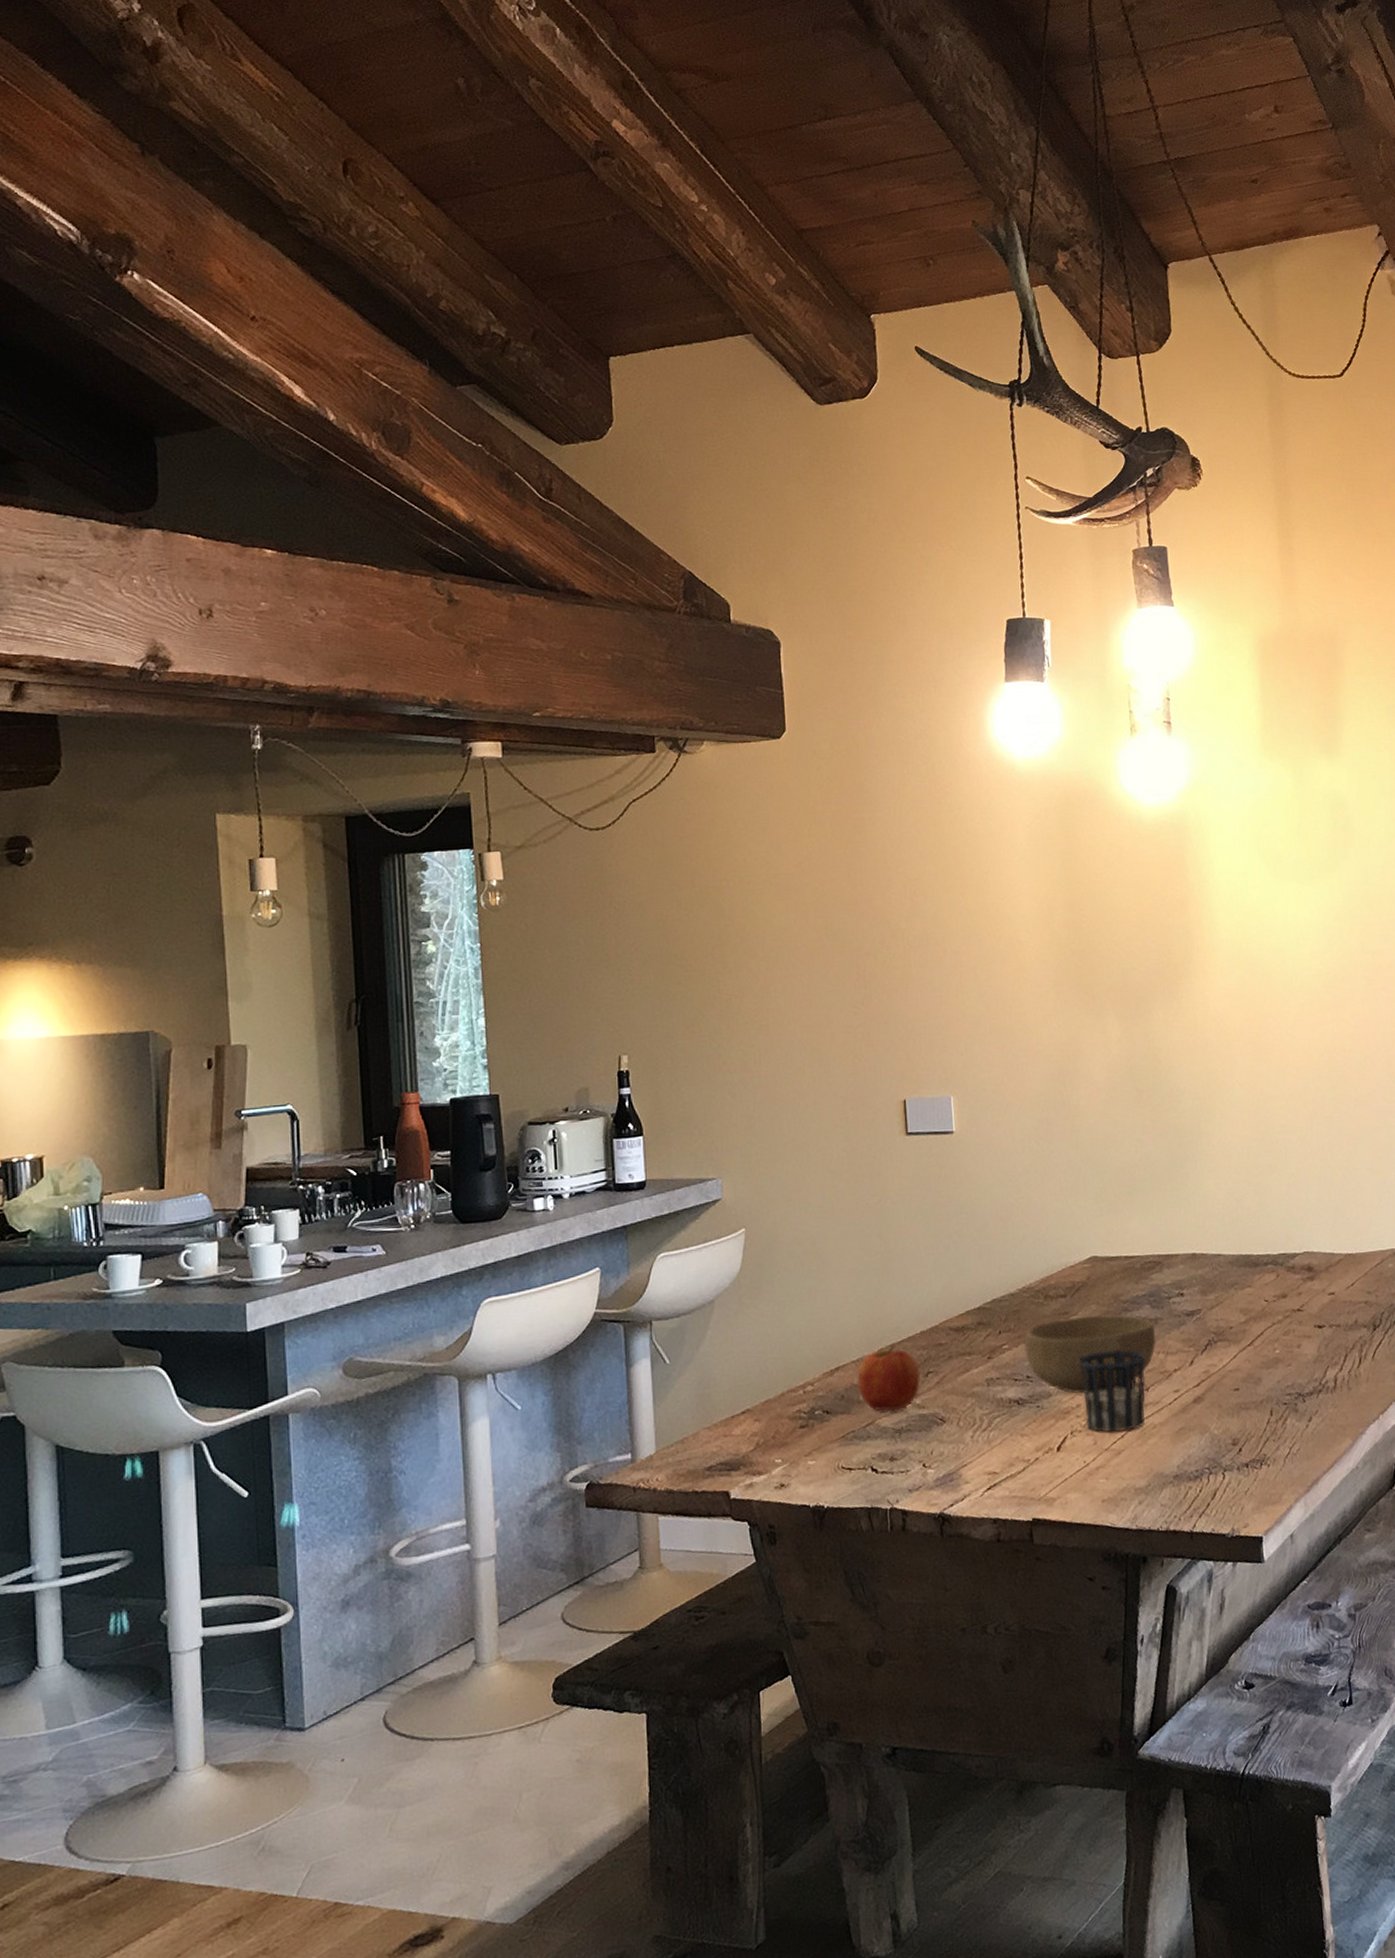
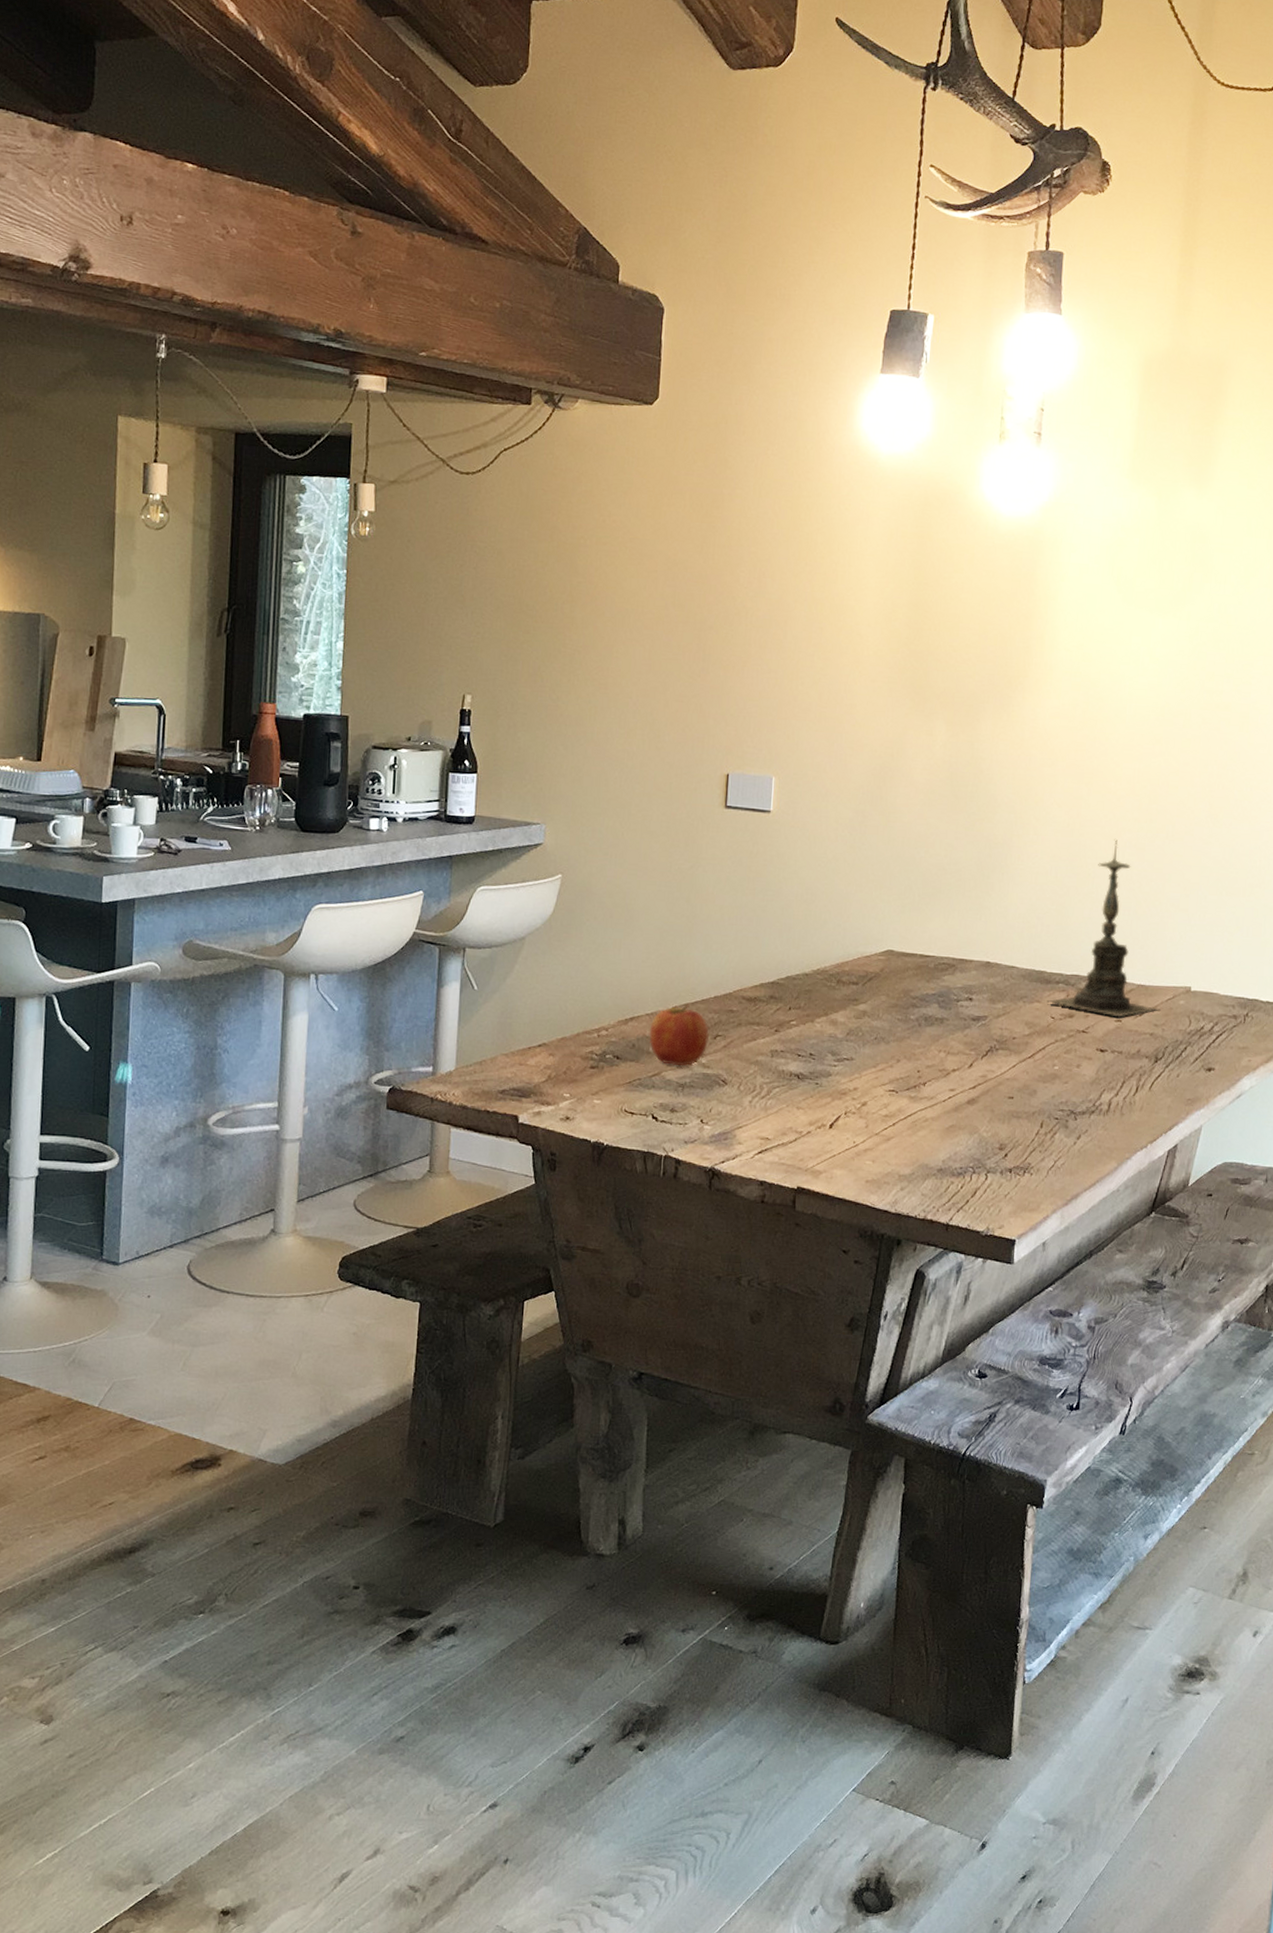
bowl: present [1024,1315,1156,1394] -> none [811,1004,940,1079]
cup: present [1079,1350,1145,1433] -> none [860,1041,926,1120]
candle holder: none [1258,1110,1372,1291] -> present [1046,838,1161,1018]

